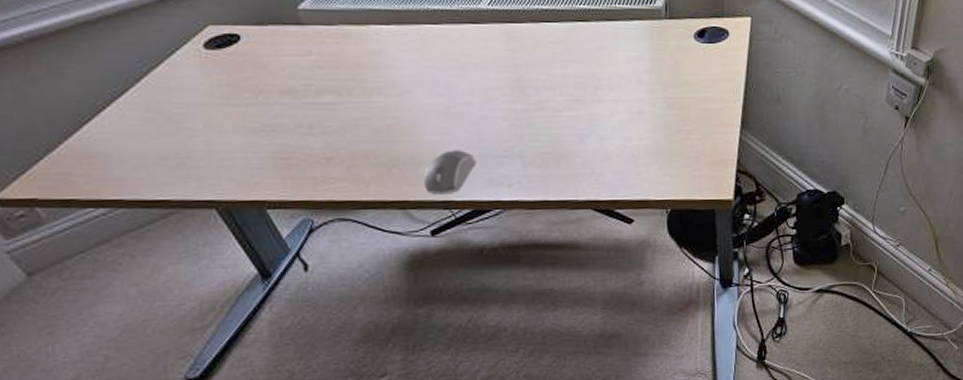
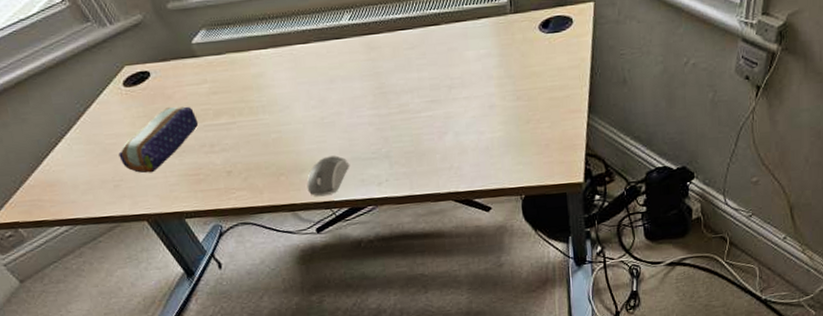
pencil case: none [187,79,297,152] -> present [118,106,199,174]

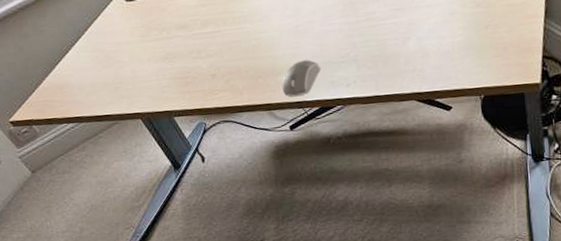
pencil case: present [118,106,199,174] -> none [119,17,188,77]

